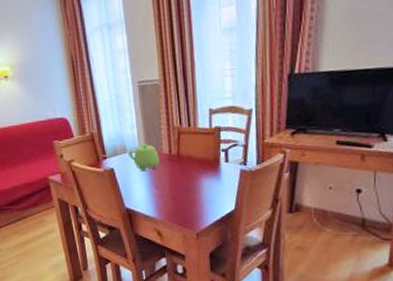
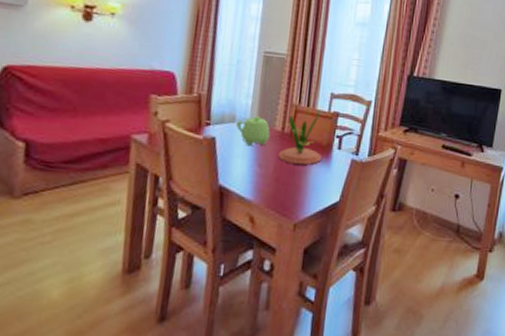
plant: none [170,130,211,182] -> present [278,112,321,165]

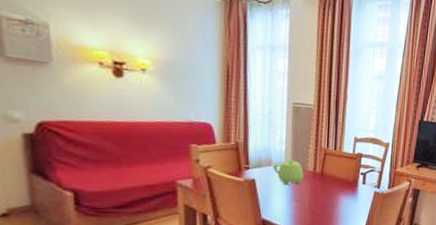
plant: present [278,112,321,165] -> none [312,154,349,199]

